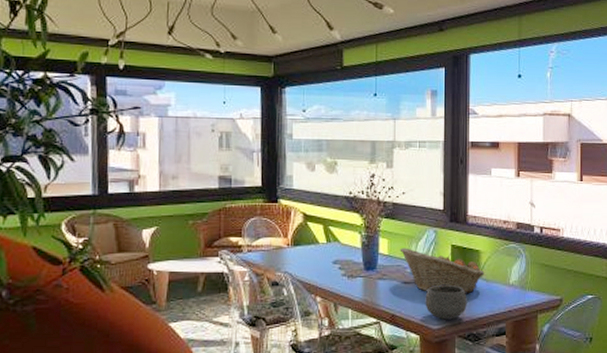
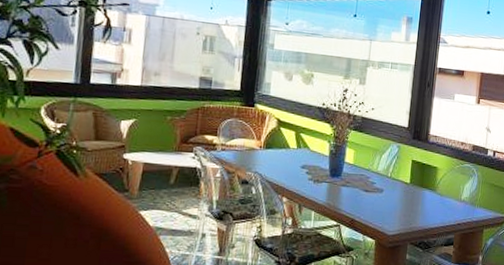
fruit basket: present [399,248,485,294] -> none [364,159,440,206]
bowl: present [425,285,467,320] -> none [383,196,422,228]

